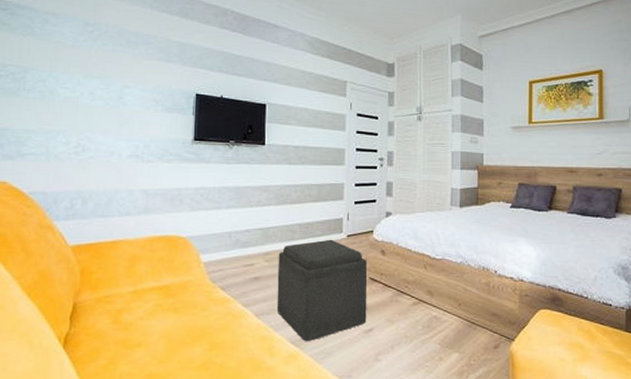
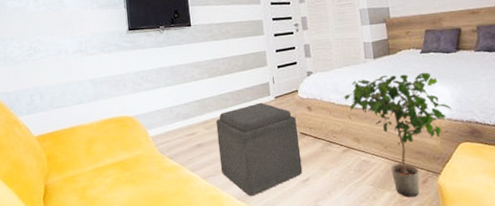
potted plant: none [422,226,536,362] -> present [344,72,452,198]

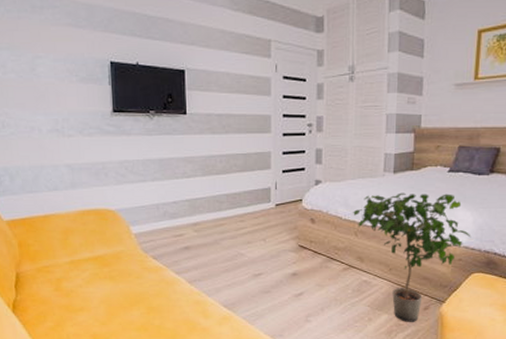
ottoman: present [216,102,303,197] -> none [207,208,297,306]

